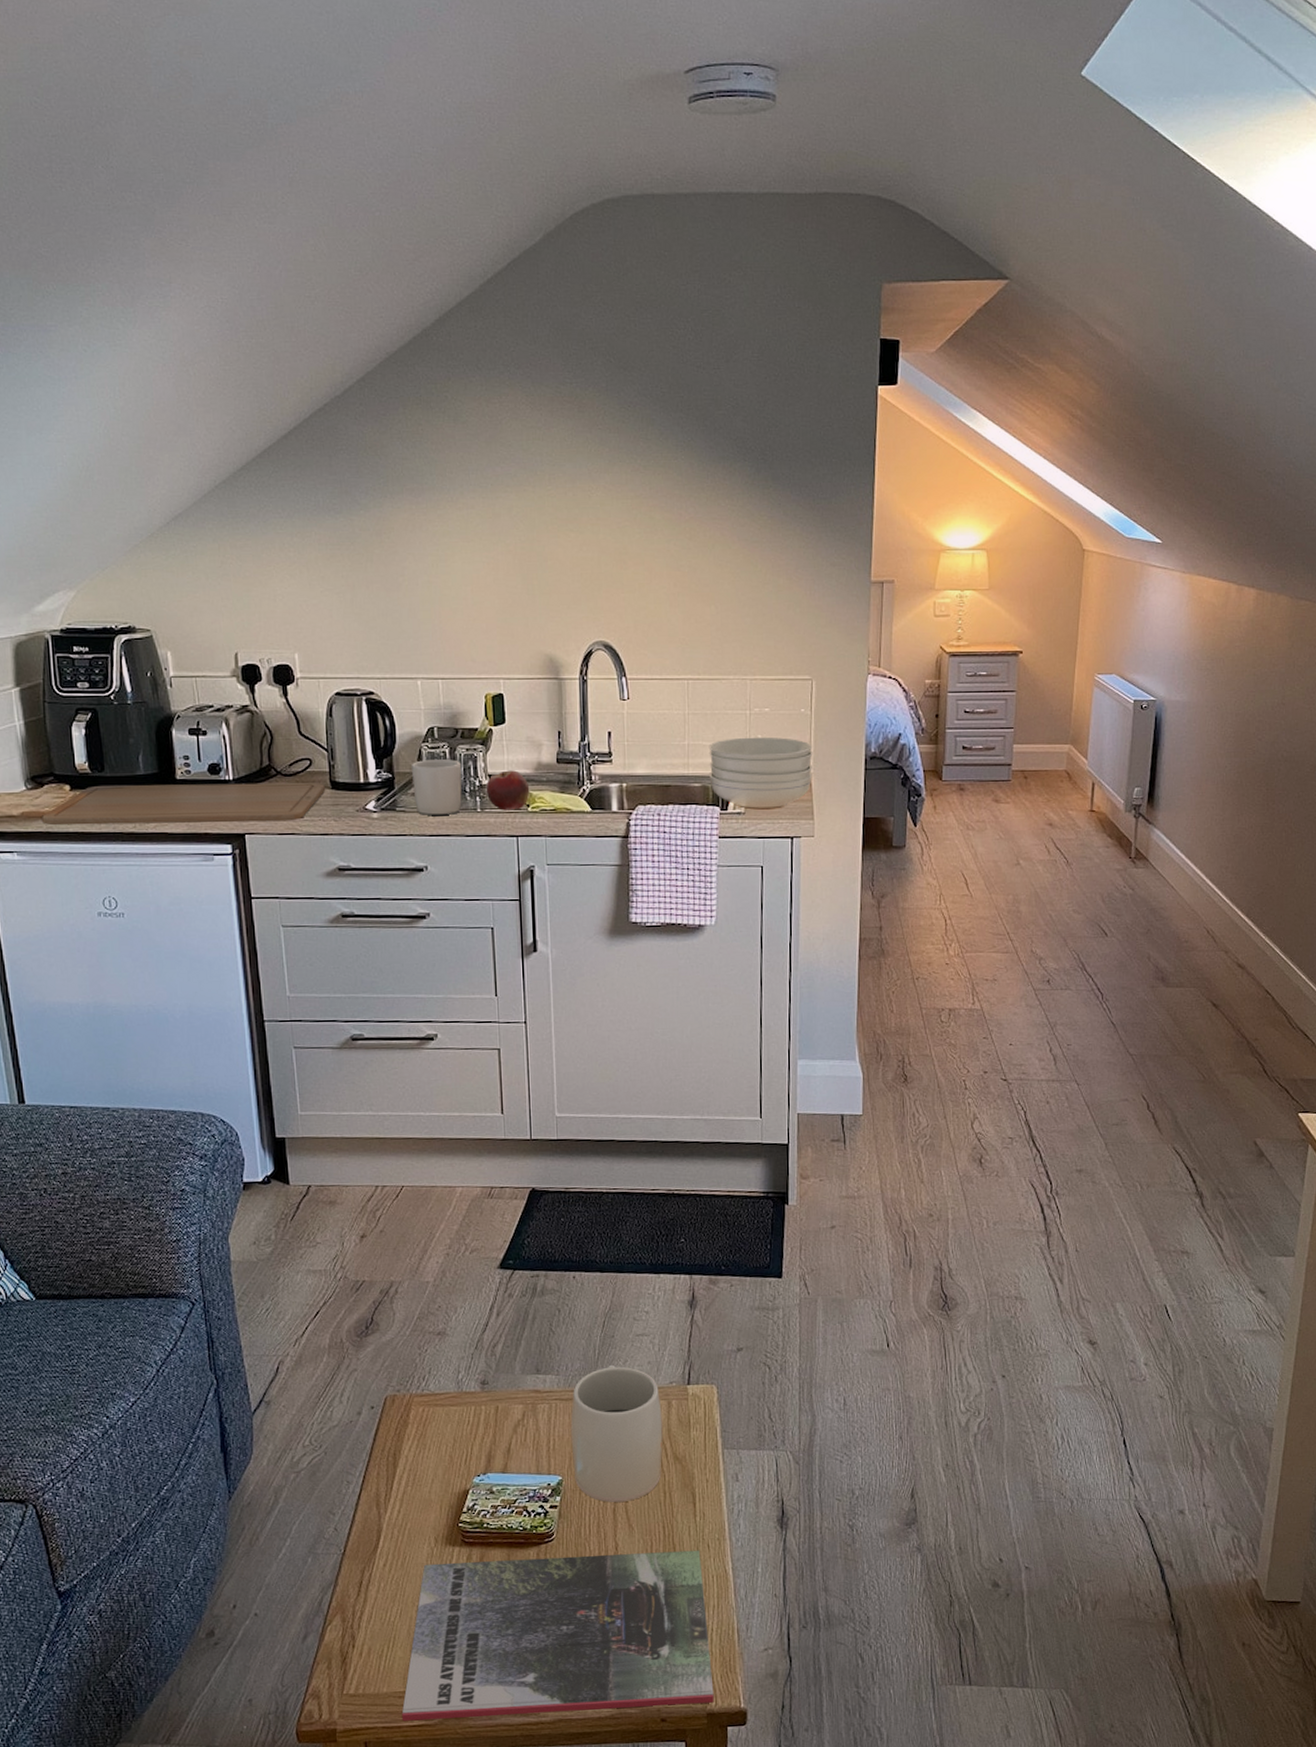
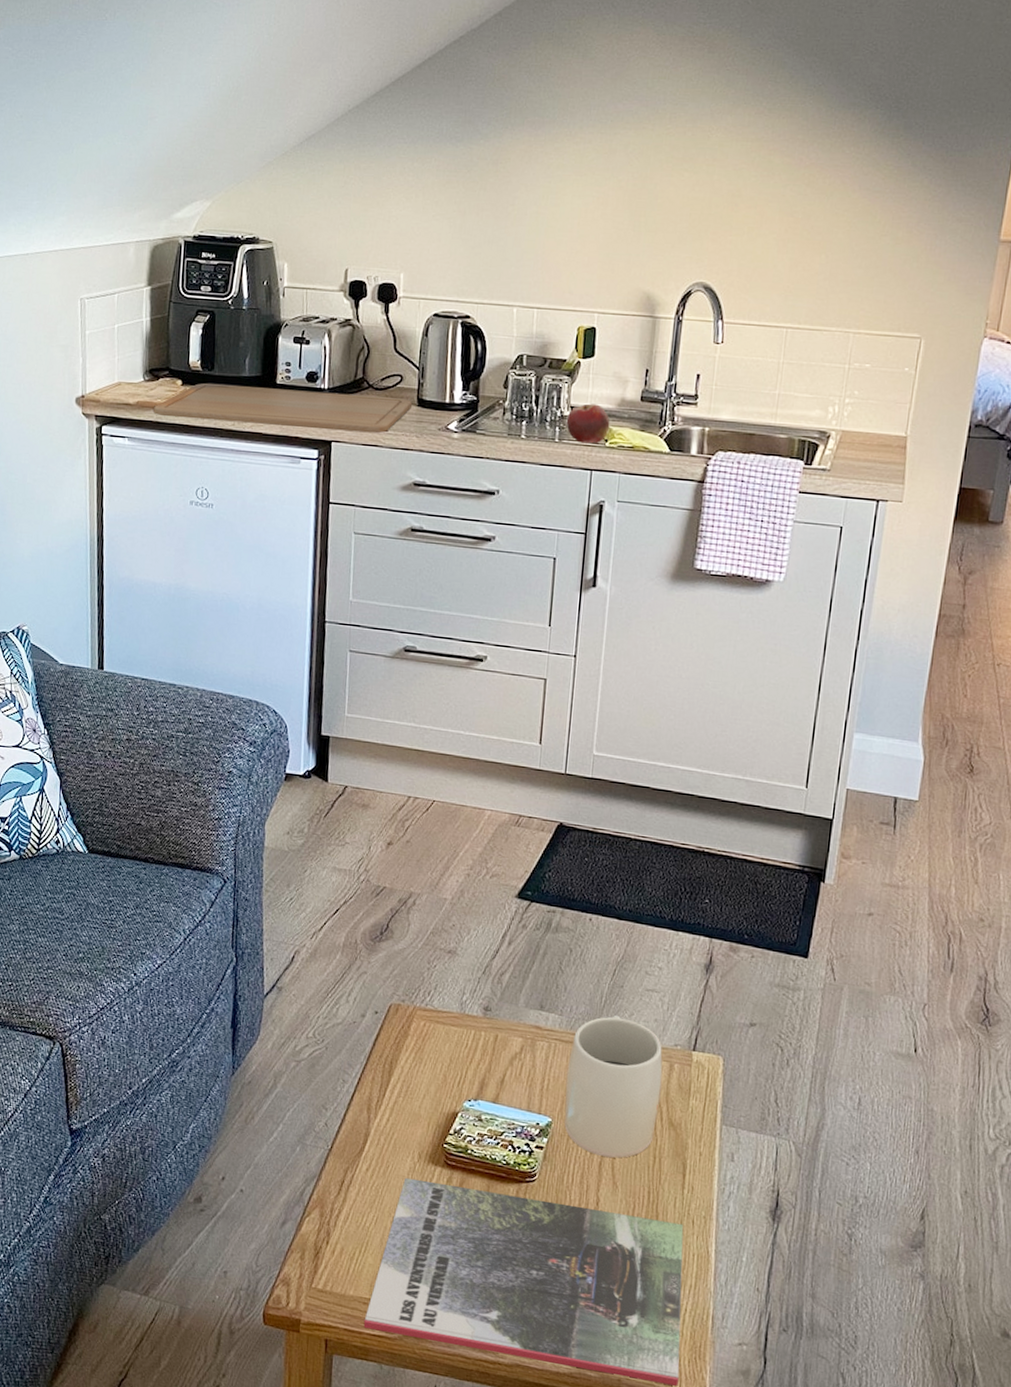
mug: present [412,758,462,816] -> none [495,386,545,443]
bowl: present [708,737,813,810] -> none [796,391,913,470]

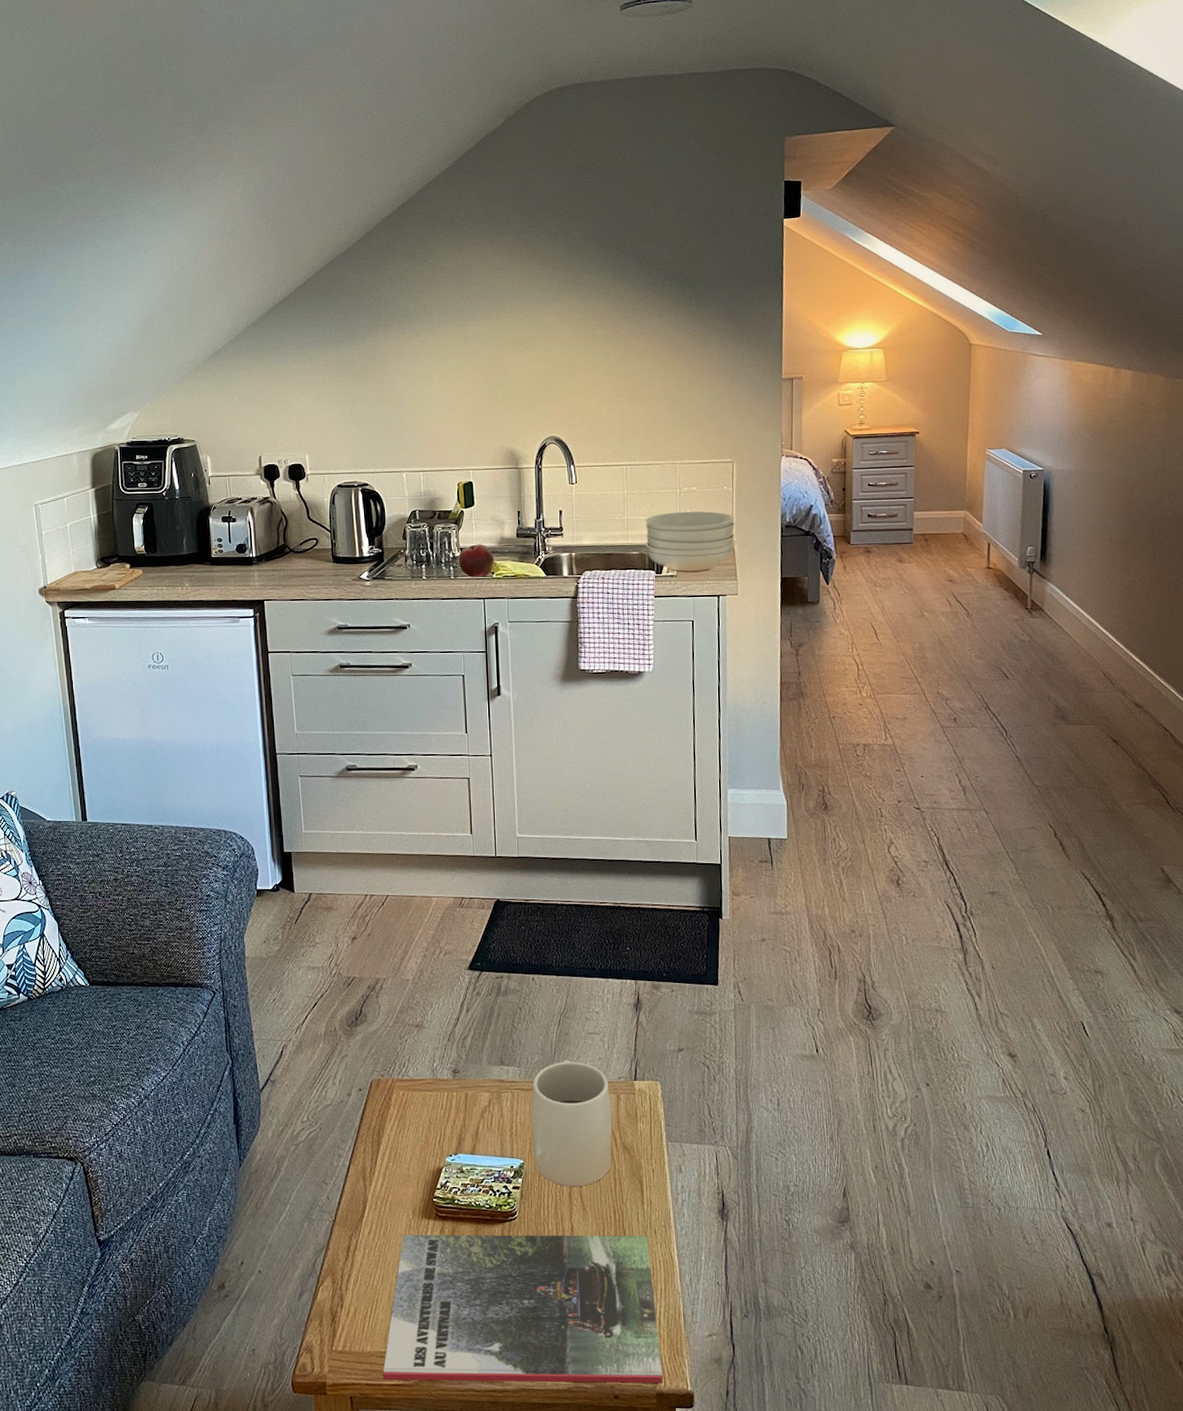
chopping board: present [154,383,412,434] -> none [108,558,328,596]
bowl: none [796,391,913,470] -> present [644,511,736,573]

